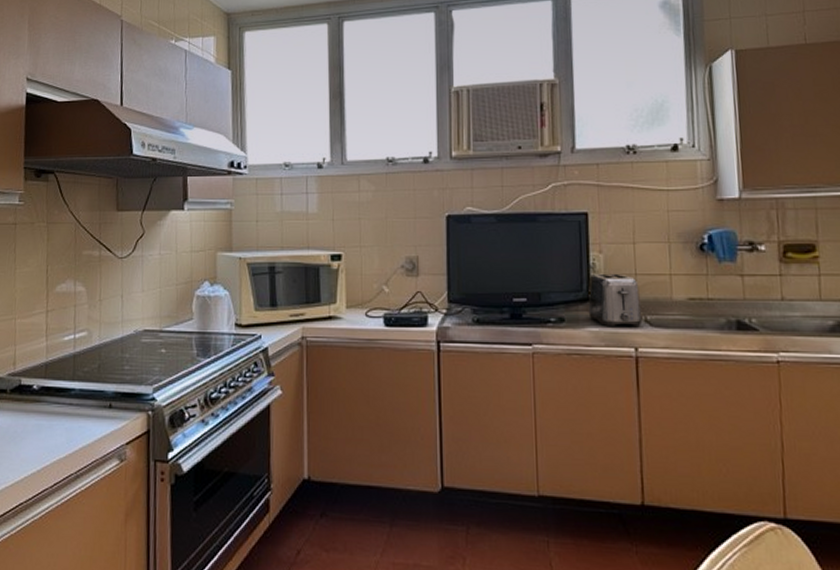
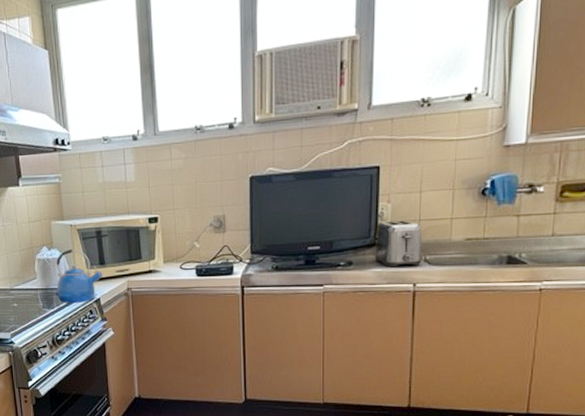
kettle: none [215,285,273,353] -> present [56,248,103,304]

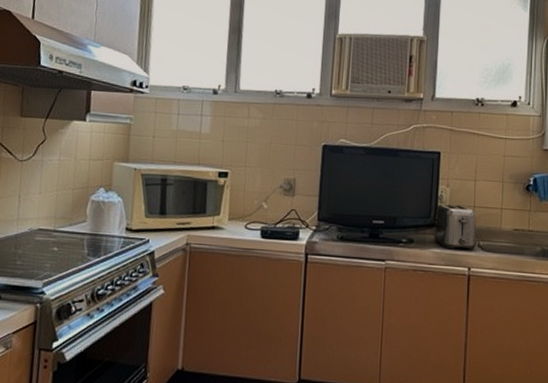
kettle: present [56,248,103,304] -> none [106,193,162,255]

